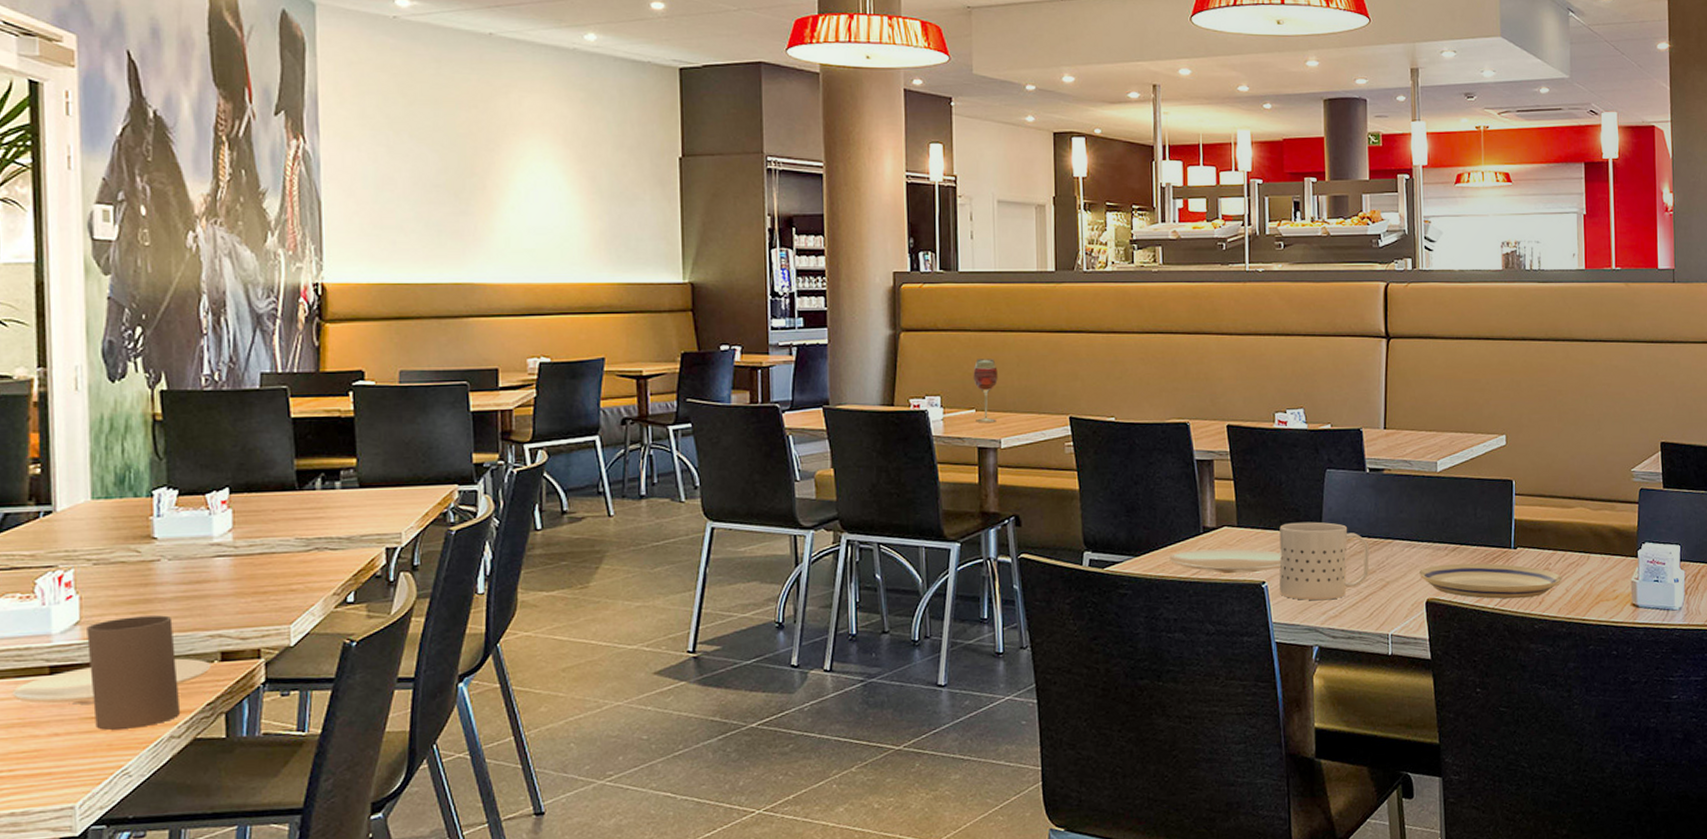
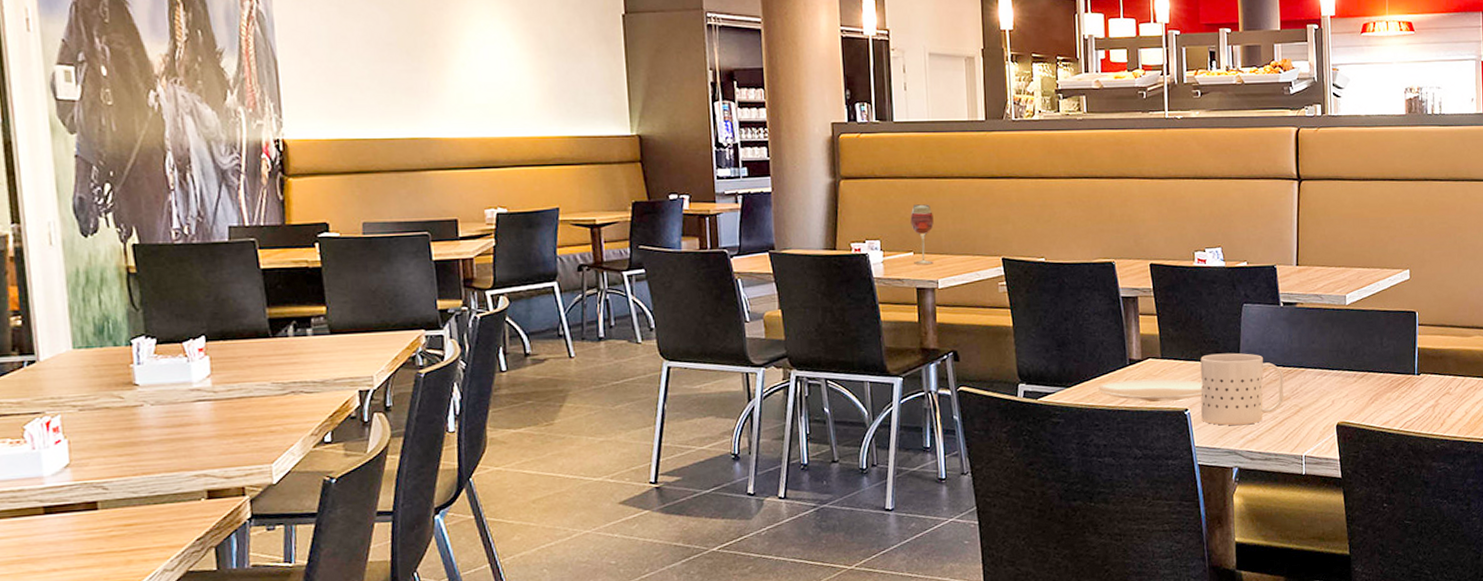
plate: present [11,658,212,705] -> none [9,496,199,542]
cup: present [87,615,181,730] -> none [77,457,173,565]
plate: present [1420,563,1562,599] -> none [1330,389,1462,422]

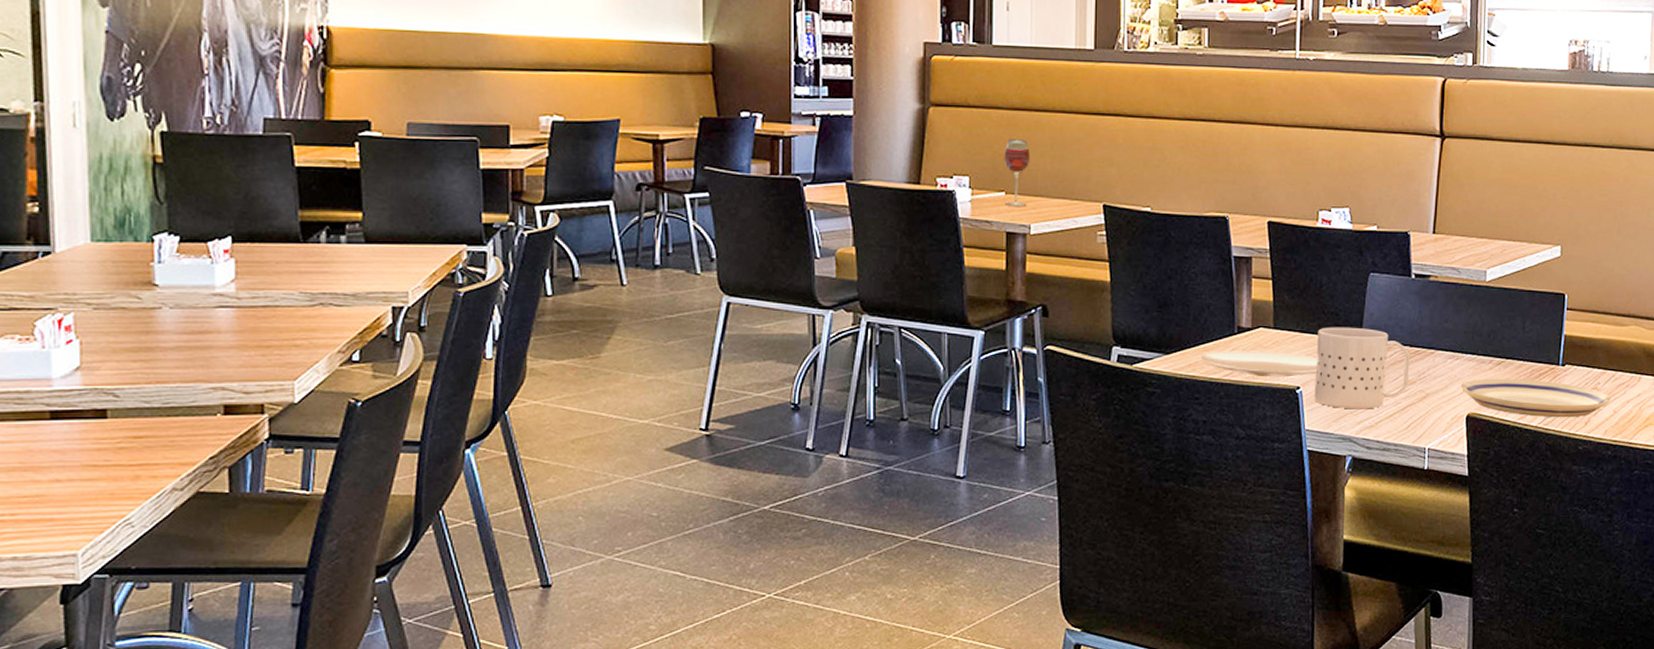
plate: none [1330,389,1462,422] -> present [1461,378,1611,418]

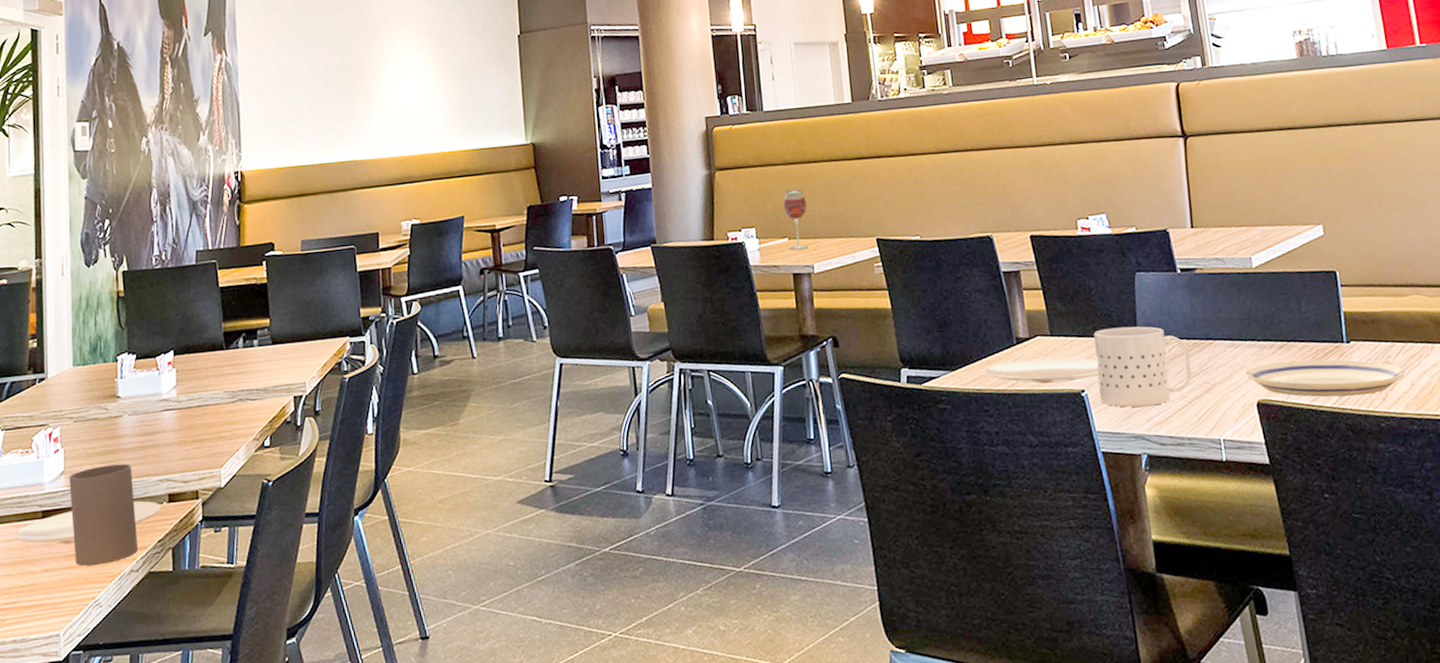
plate: none [12,409,214,451] -> present [15,500,161,544]
cup: none [87,365,184,479] -> present [69,463,139,566]

